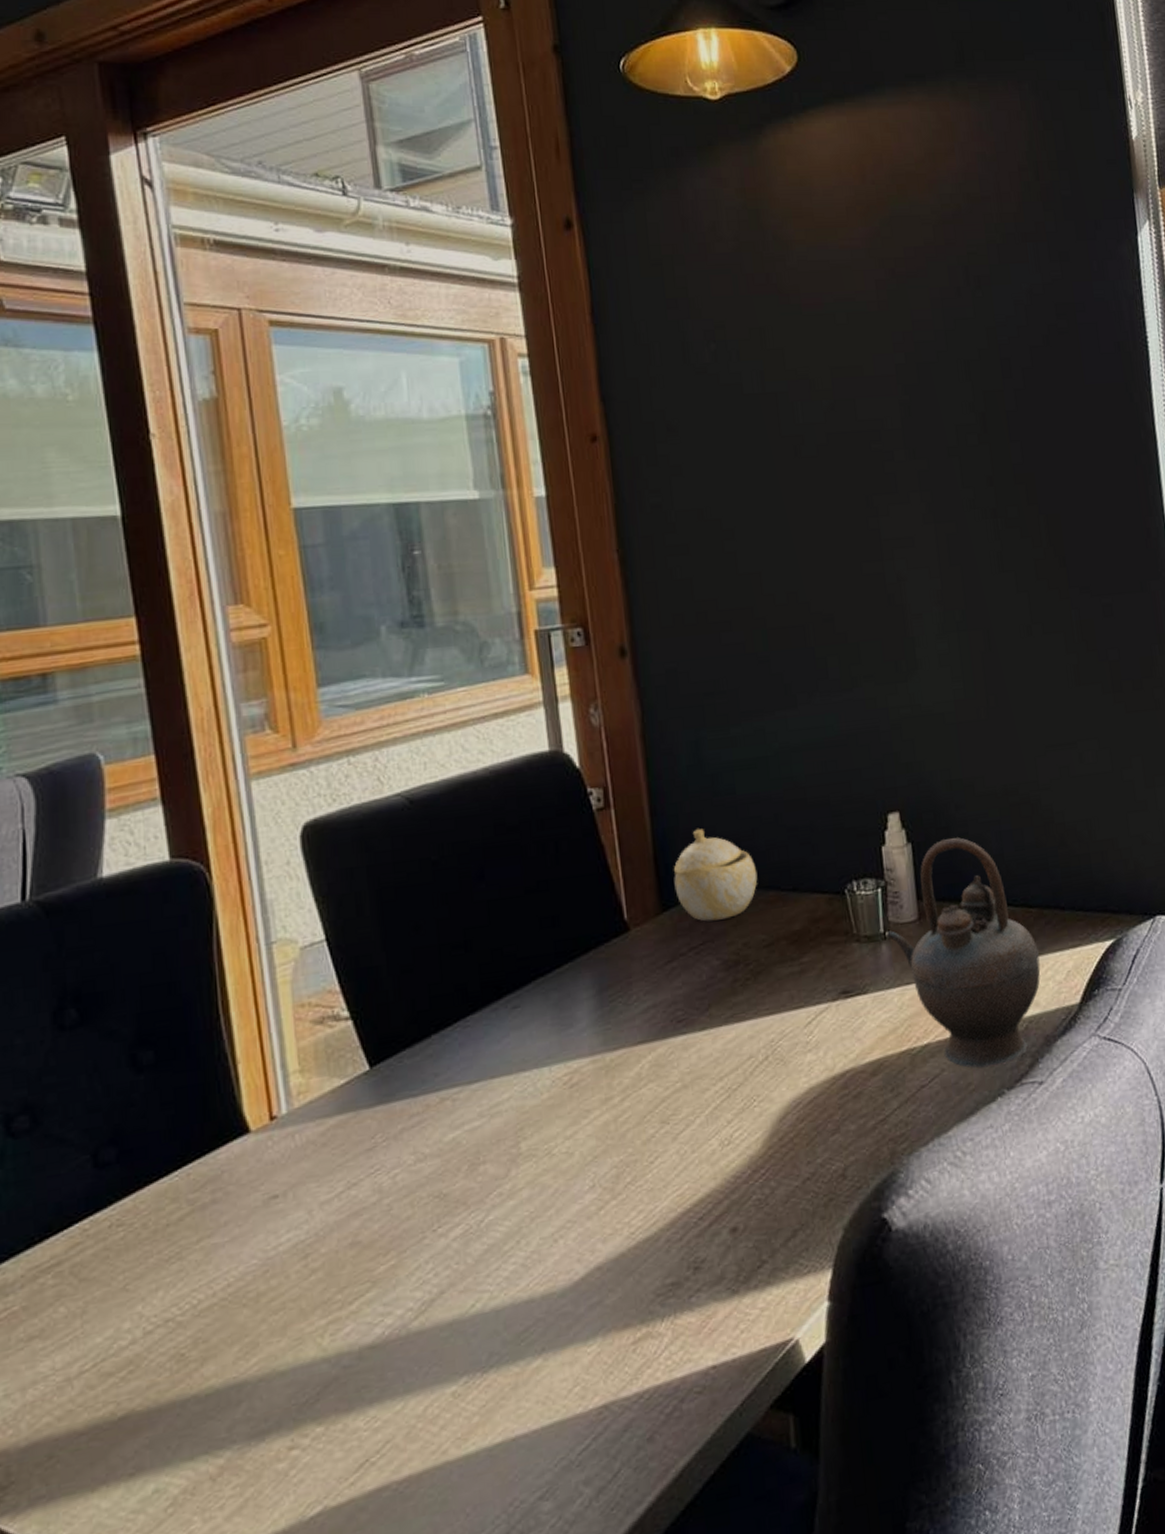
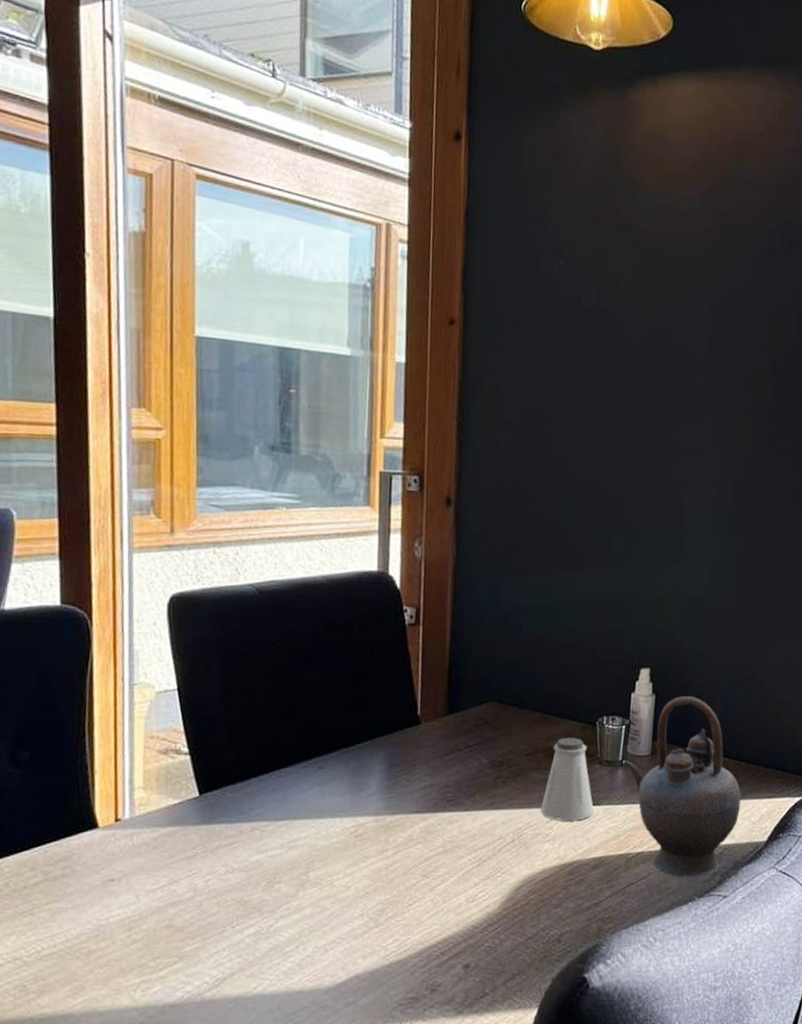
sugar bowl: present [673,828,758,921] -> none [461,654,529,728]
saltshaker: none [794,914,860,1022] -> present [541,737,594,821]

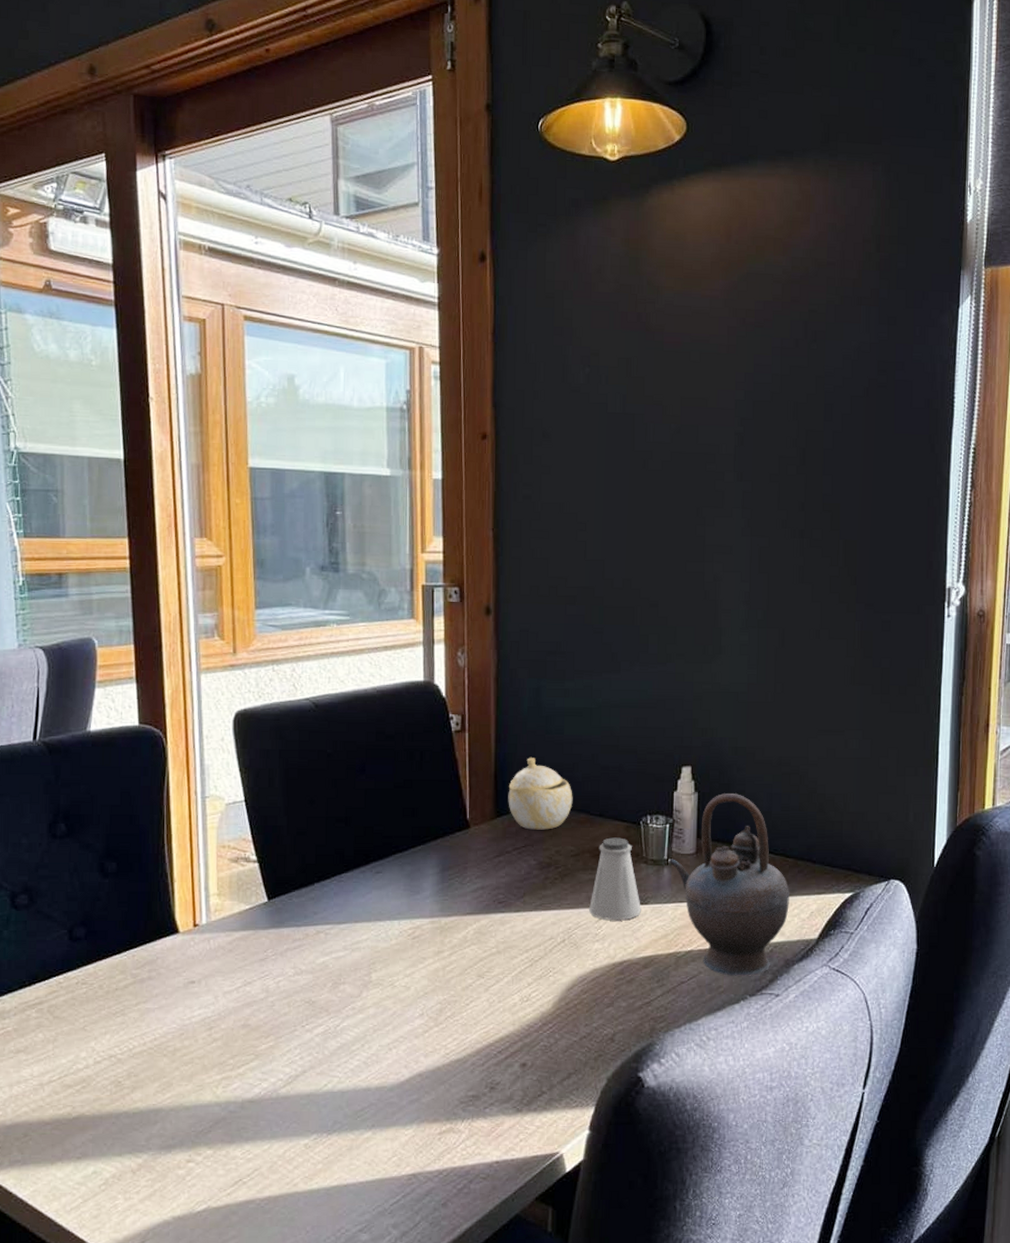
sugar bowl: none [461,654,529,728] -> present [508,758,573,830]

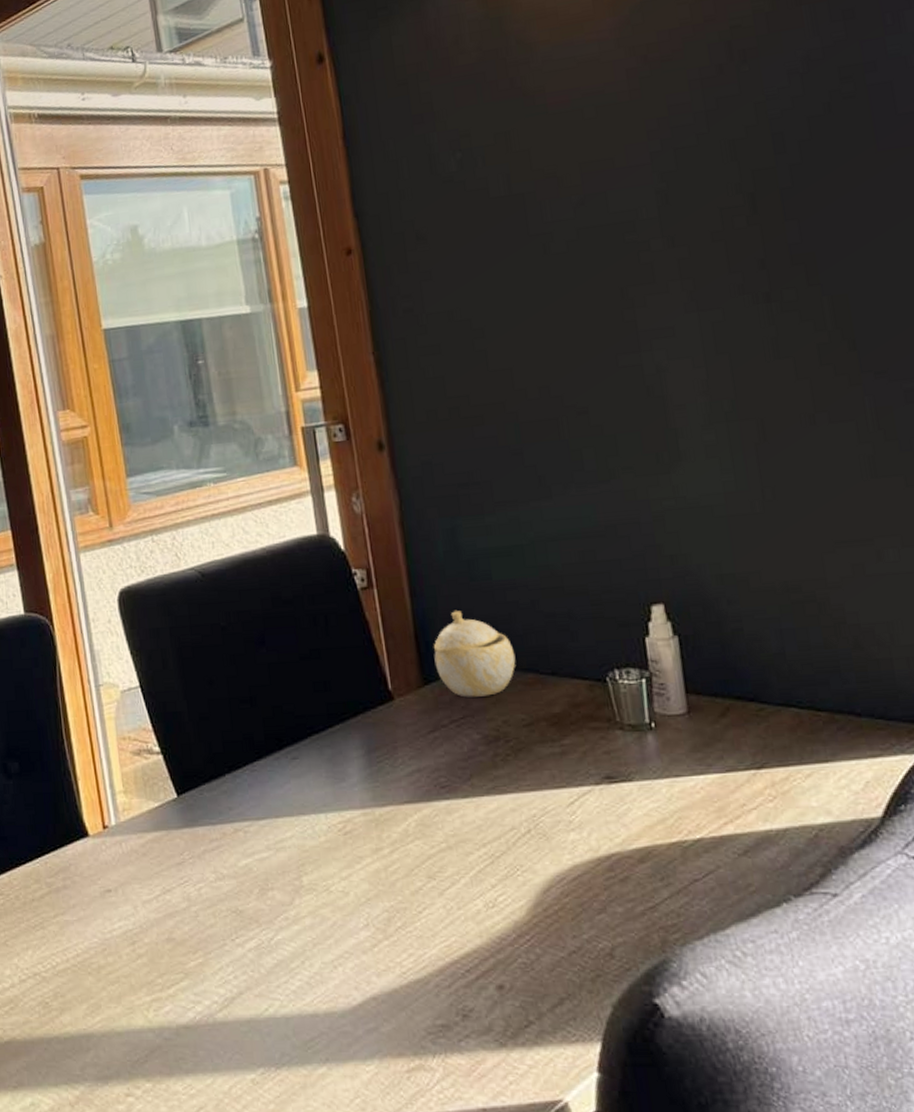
saltshaker: present [589,837,641,921] -> none [555,699,625,804]
teapot: present [667,793,789,976] -> none [650,633,833,871]

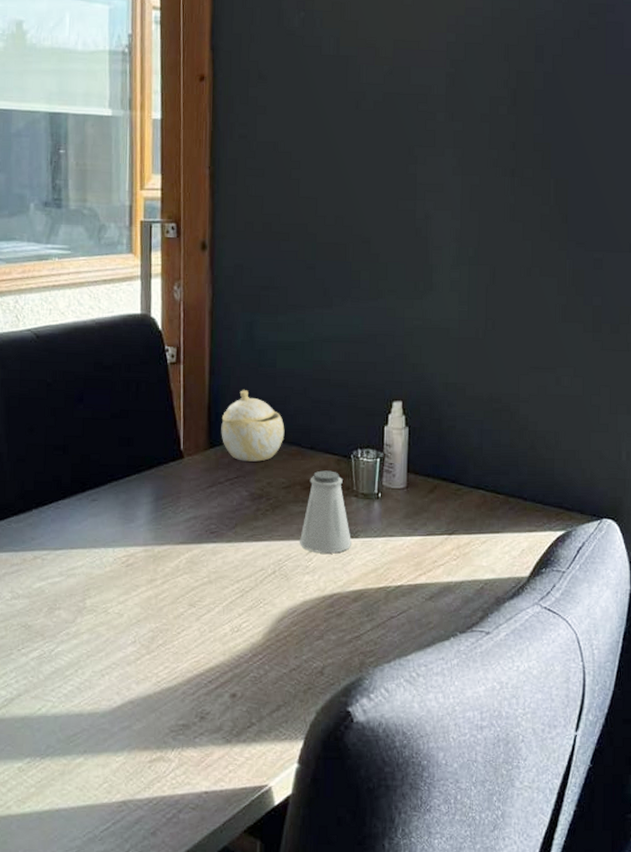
saltshaker: none [555,699,625,804] -> present [300,470,351,554]

